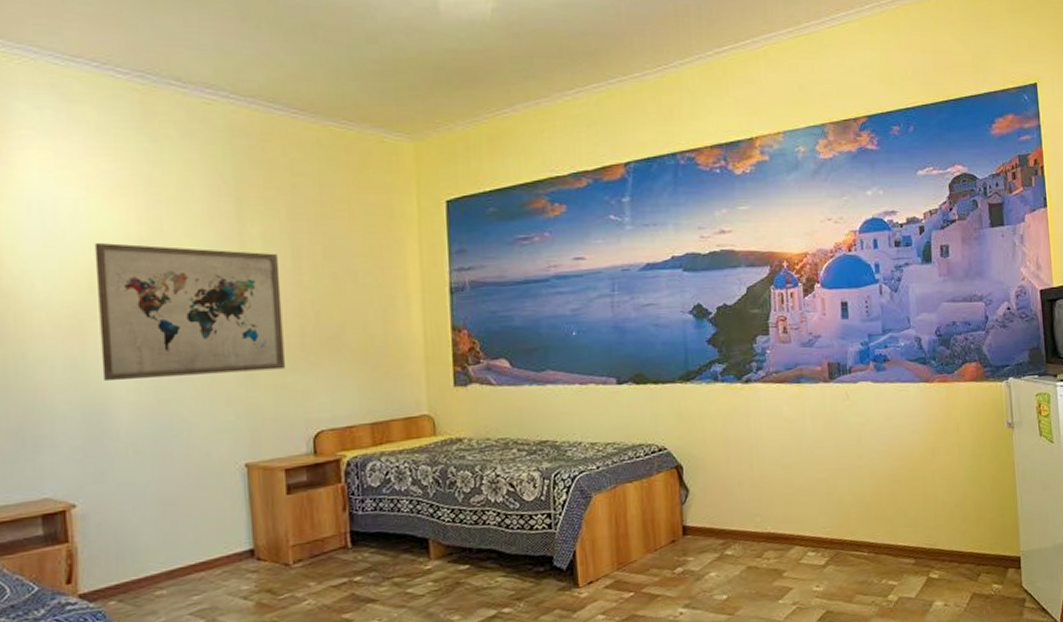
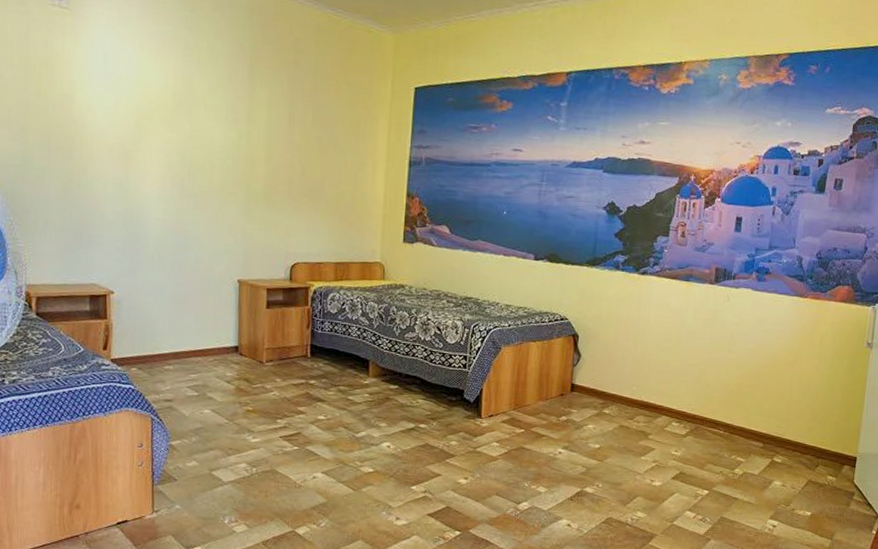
wall art: present [94,242,285,382] -> none [140,89,278,210]

